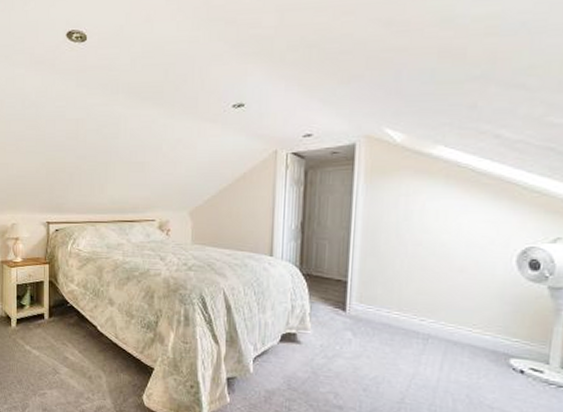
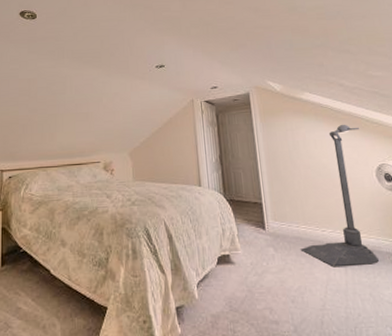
street lamp: none [386,191,509,364] -> present [300,124,379,266]

